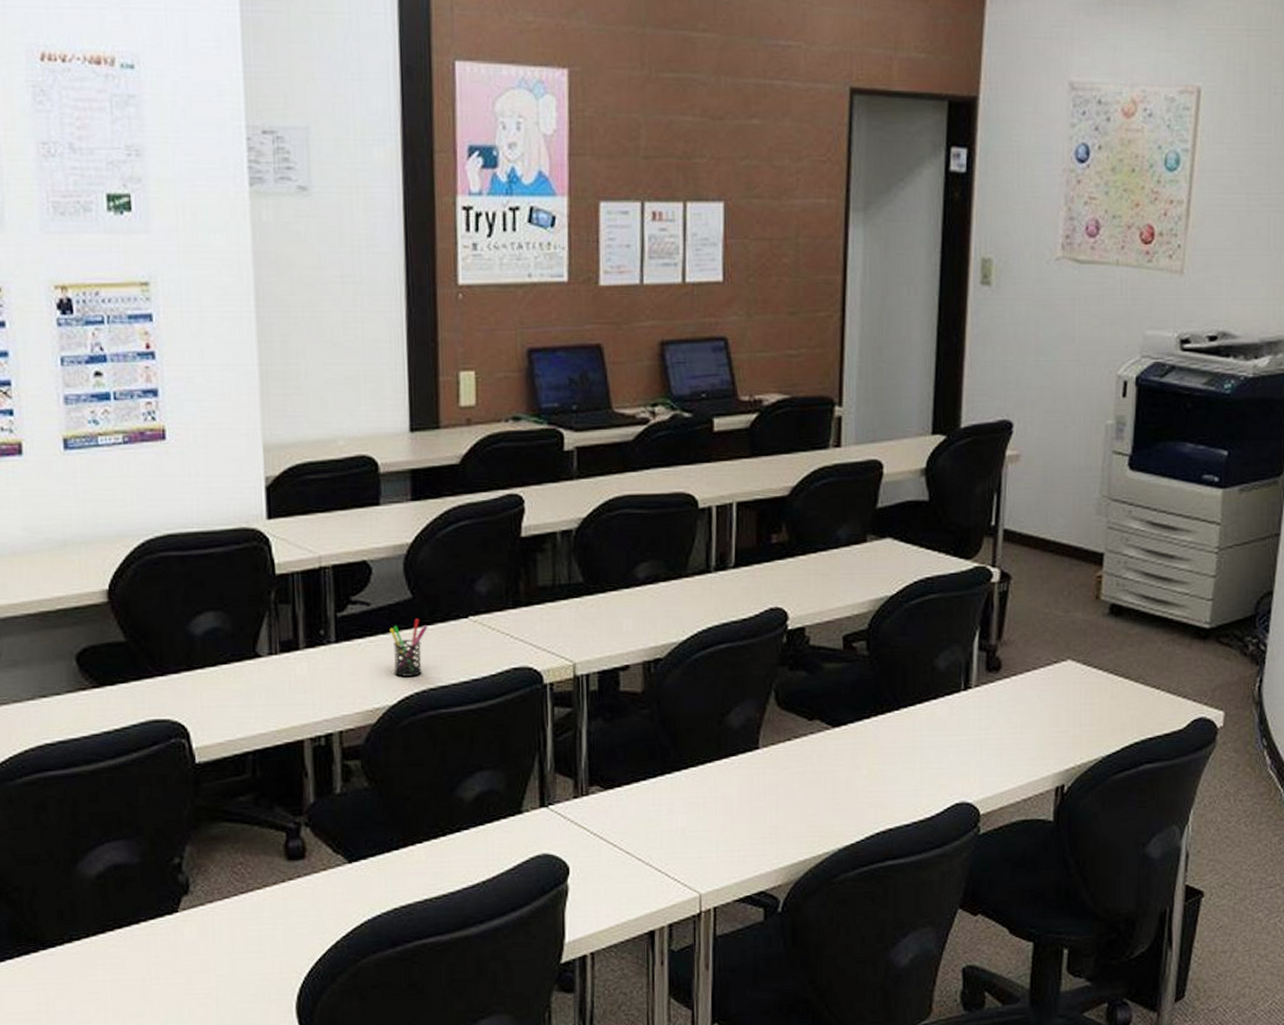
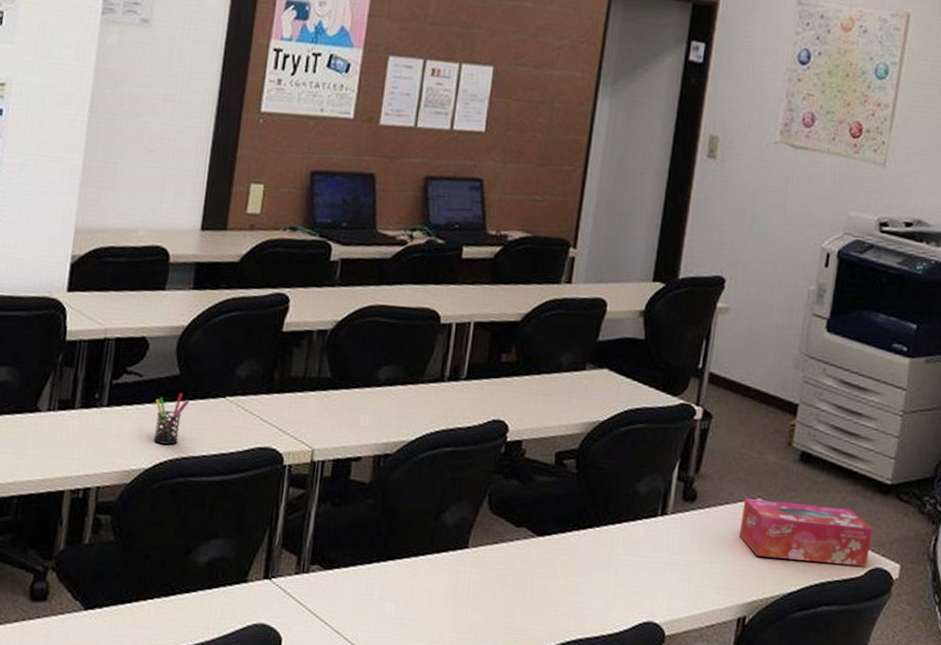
tissue box: none [1050,659,1193,721] -> present [739,498,873,567]

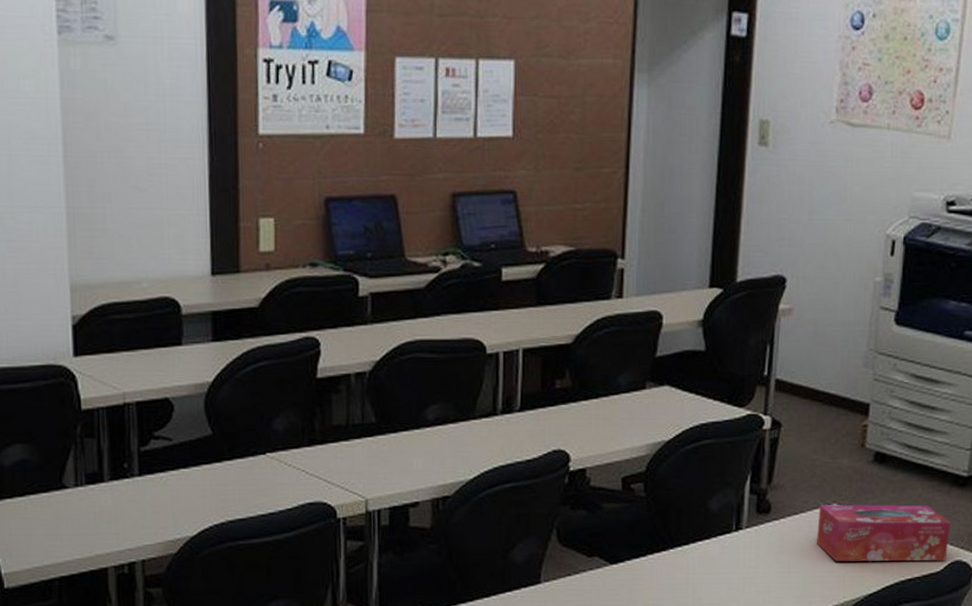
pen holder: present [153,393,190,445] -> none [190,454,228,509]

